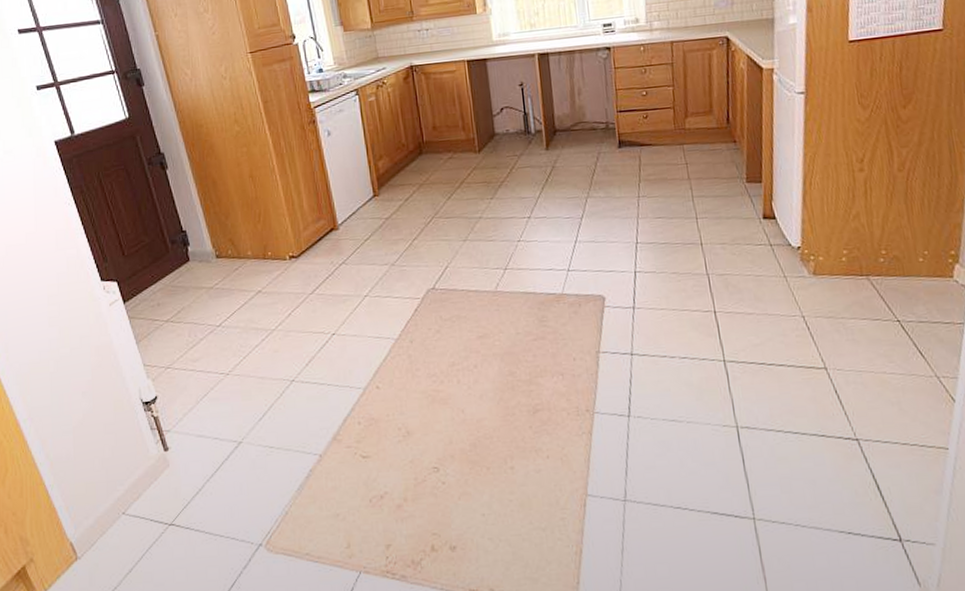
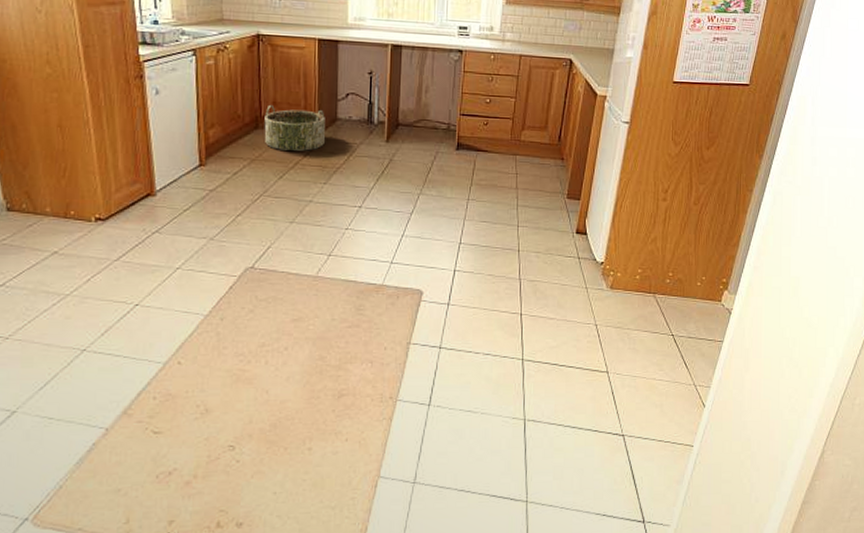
basket: none [427,127,486,172] -> present [264,104,325,151]

